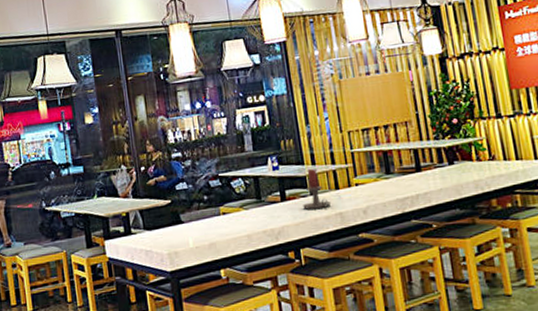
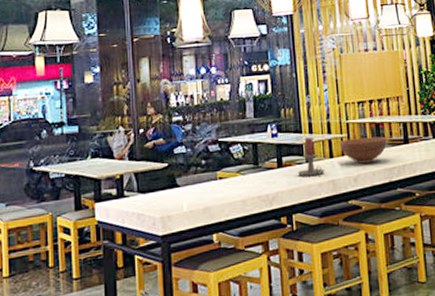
fruit bowl: none [344,165,398,195] -> present [339,136,388,164]

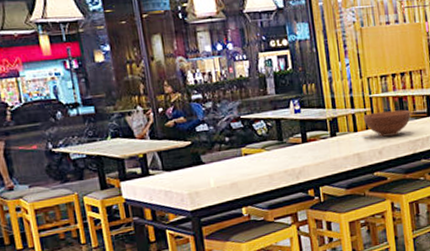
candle holder: present [297,137,325,177] -> none [322,112,350,151]

